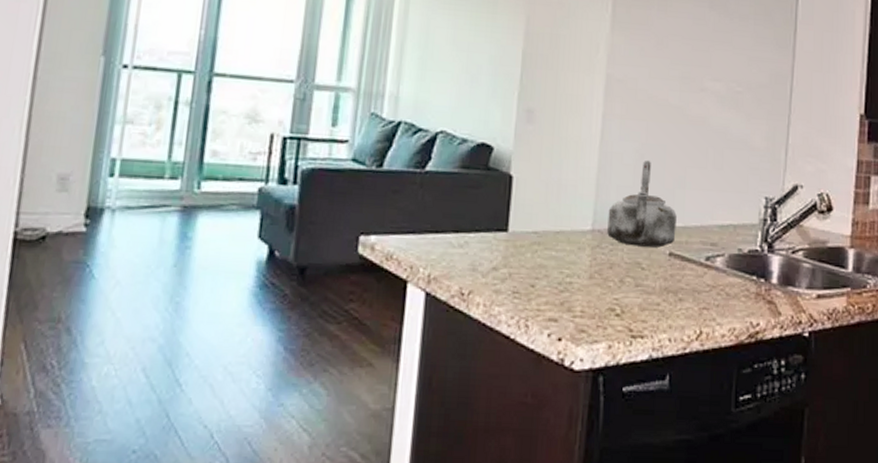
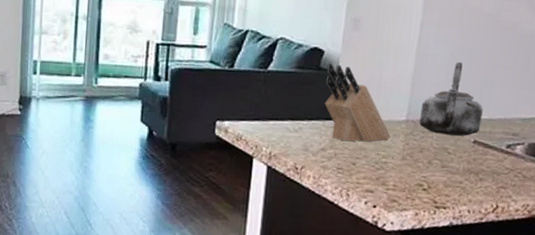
knife block: none [495,161,575,258] -> present [324,63,391,142]

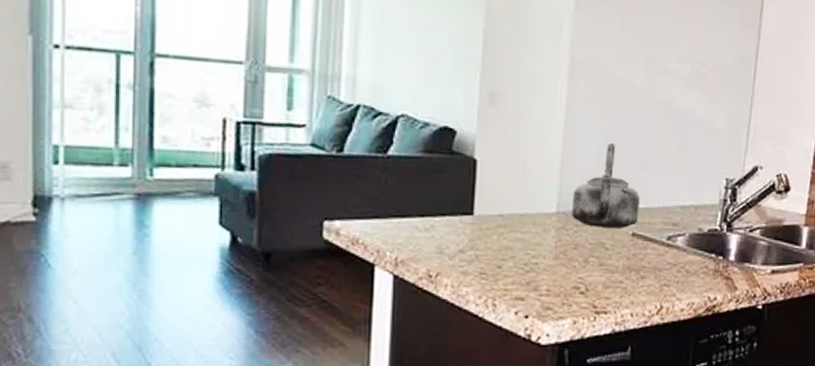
knife block: present [324,63,391,142] -> none [460,145,540,240]

